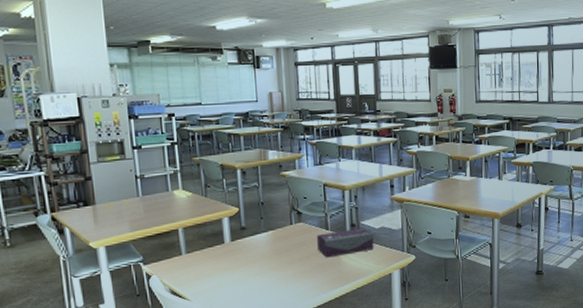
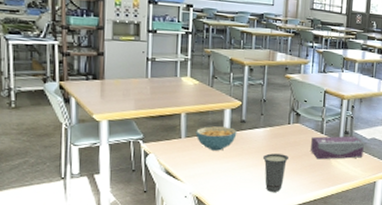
cereal bowl: none [196,236,239,263] -> present [195,126,237,151]
cup: none [268,257,296,299] -> present [262,153,288,192]

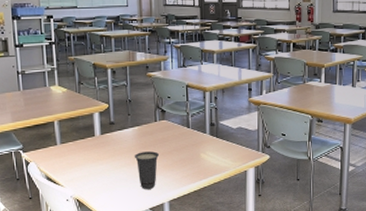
cereal bowl: present [195,126,237,151] -> none [69,130,108,154]
tissue box: present [311,136,364,160] -> none [179,127,231,154]

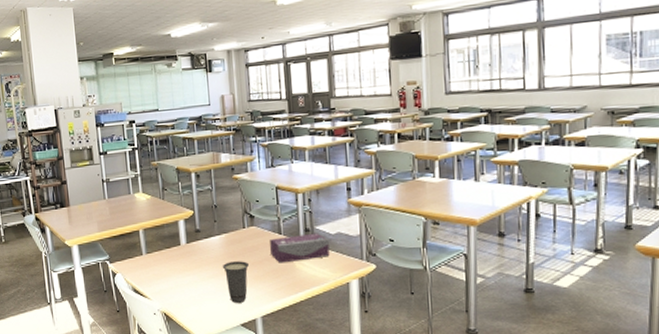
tissue box: none [179,127,231,154] -> present [270,233,330,263]

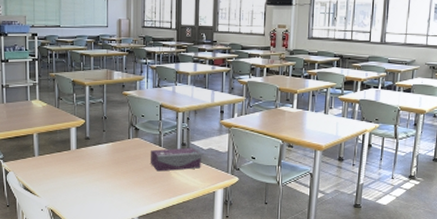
cup: present [222,261,249,303] -> none [107,167,130,204]

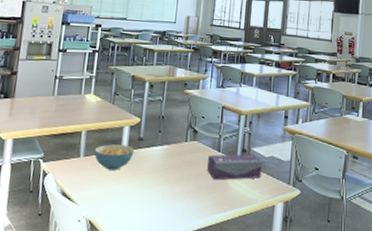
cereal bowl: none [47,144,83,167] -> present [94,144,135,170]

